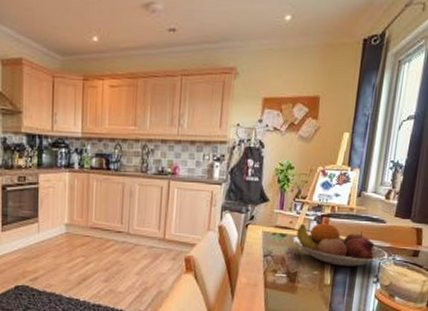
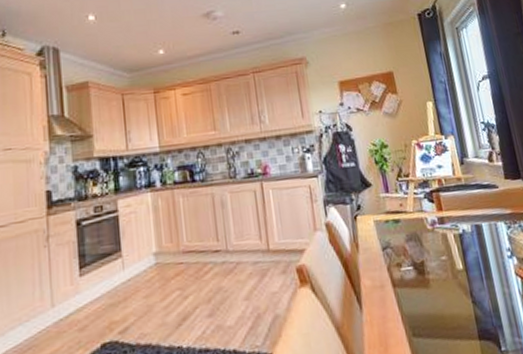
fruit bowl: present [291,222,388,266] -> none [406,198,513,246]

